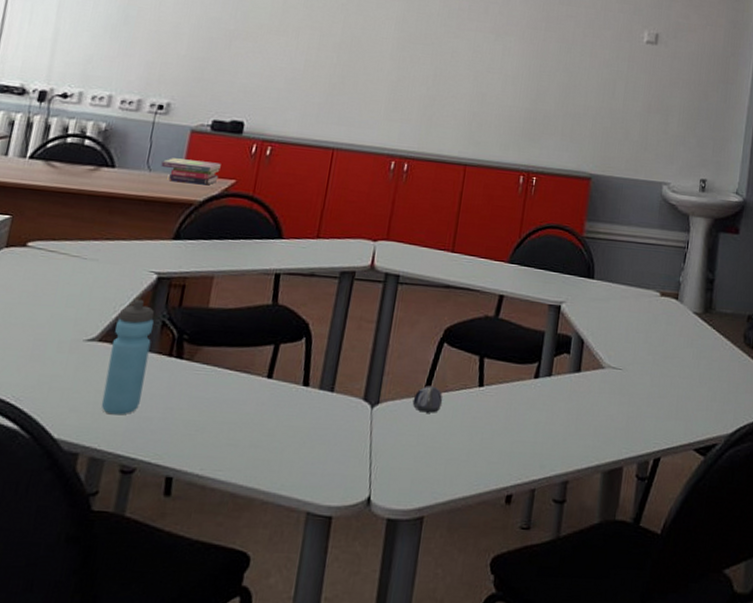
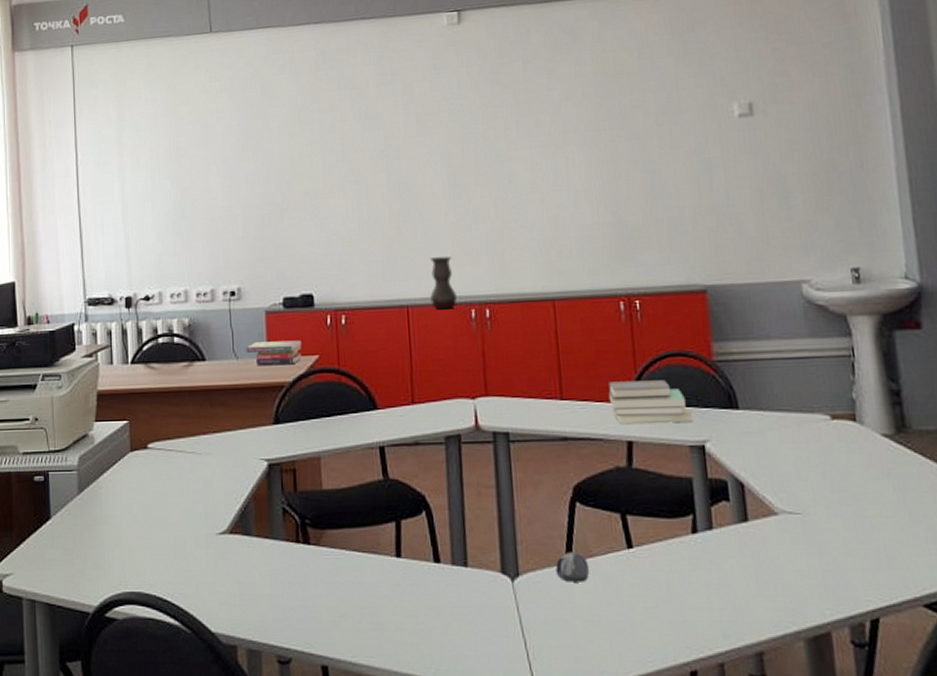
water bottle: present [101,299,155,415] -> none [241,488,280,606]
vase: none [356,109,385,158] -> present [429,257,458,310]
books: none [492,242,557,284] -> present [608,380,692,425]

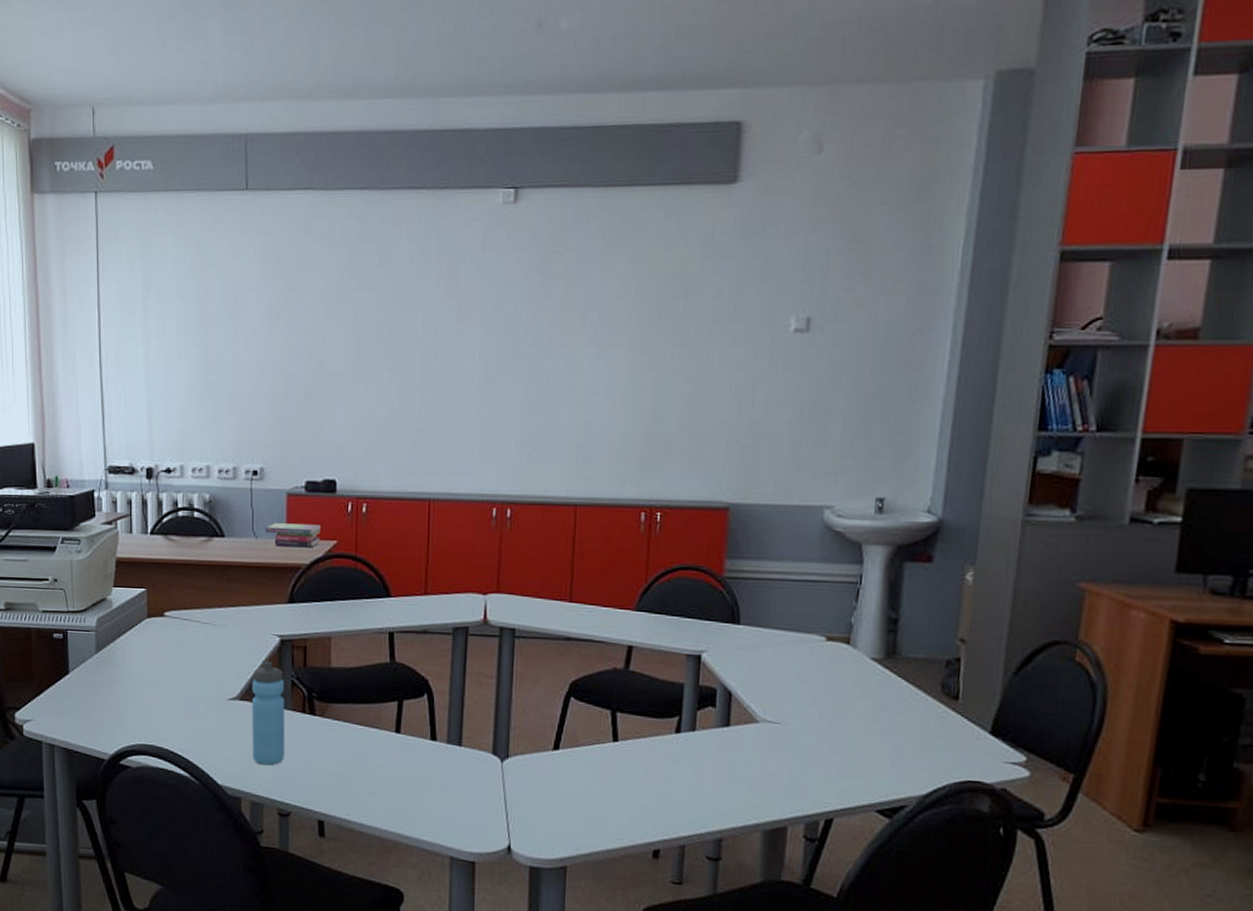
water bottle: none [241,488,280,606] -> present [252,661,285,766]
vase: present [429,257,458,310] -> none [453,453,481,506]
computer mouse: present [555,552,590,582] -> none [543,740,575,768]
books: present [608,380,692,425] -> none [616,589,694,632]

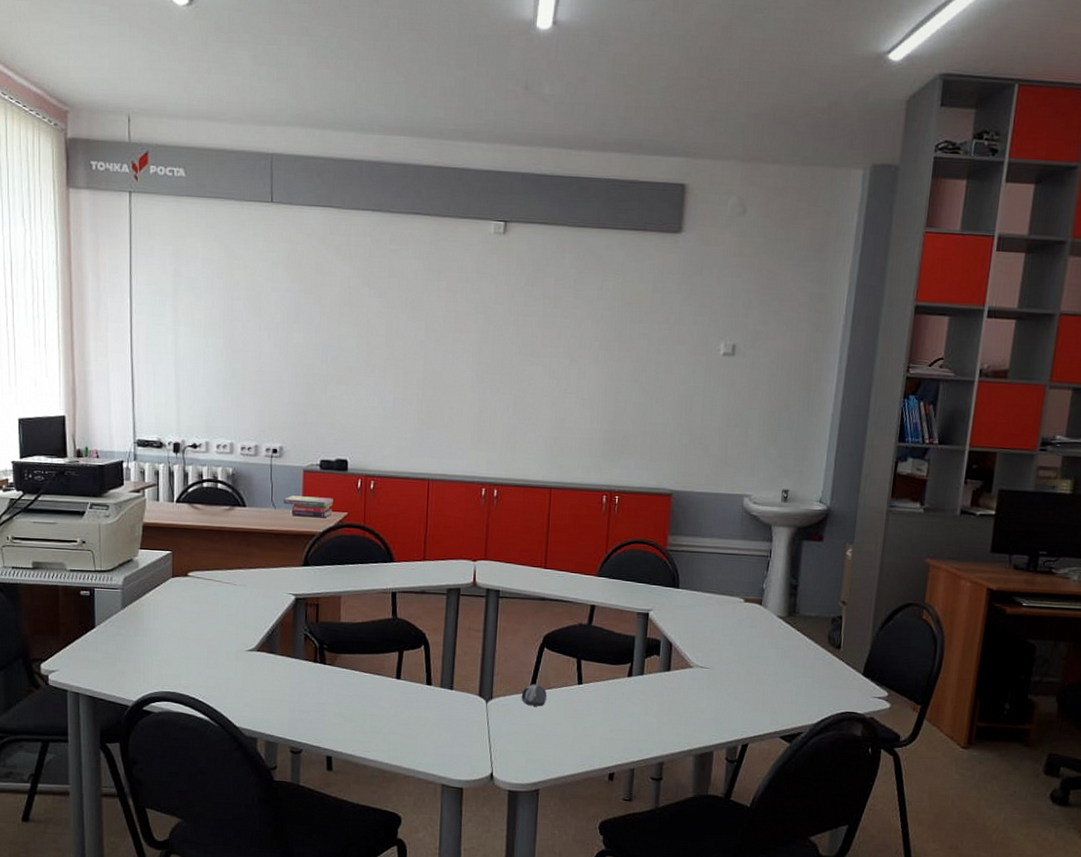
water bottle: present [252,661,285,766] -> none [267,616,299,709]
computer mouse: none [543,740,575,768] -> present [521,684,547,707]

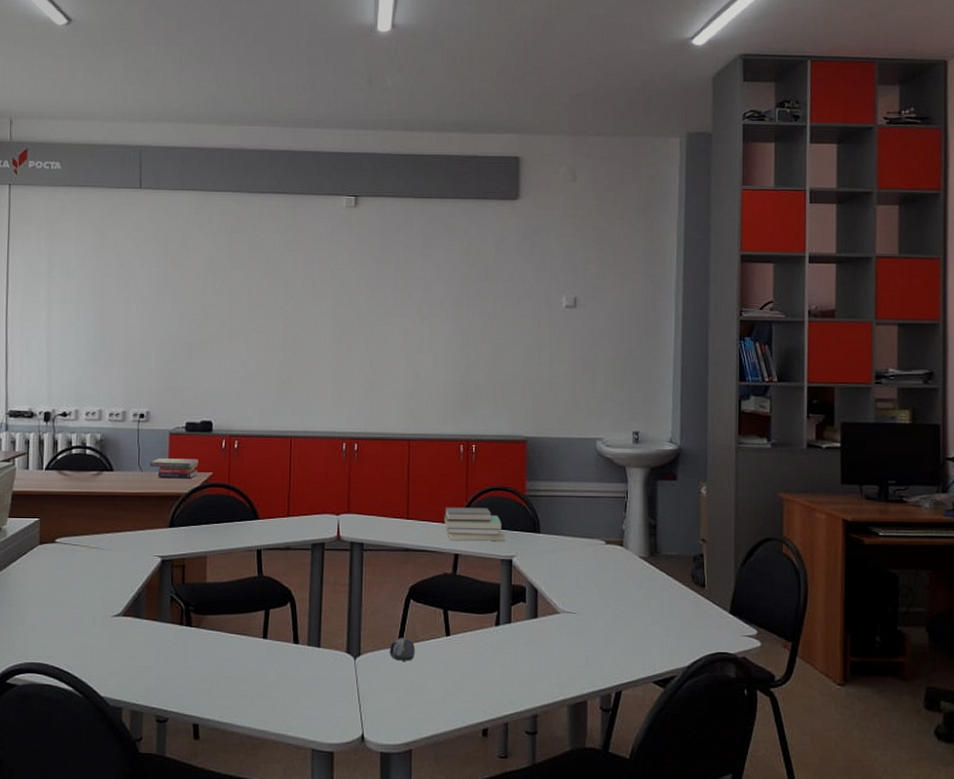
books: none [582,558,643,594] -> present [444,507,505,541]

